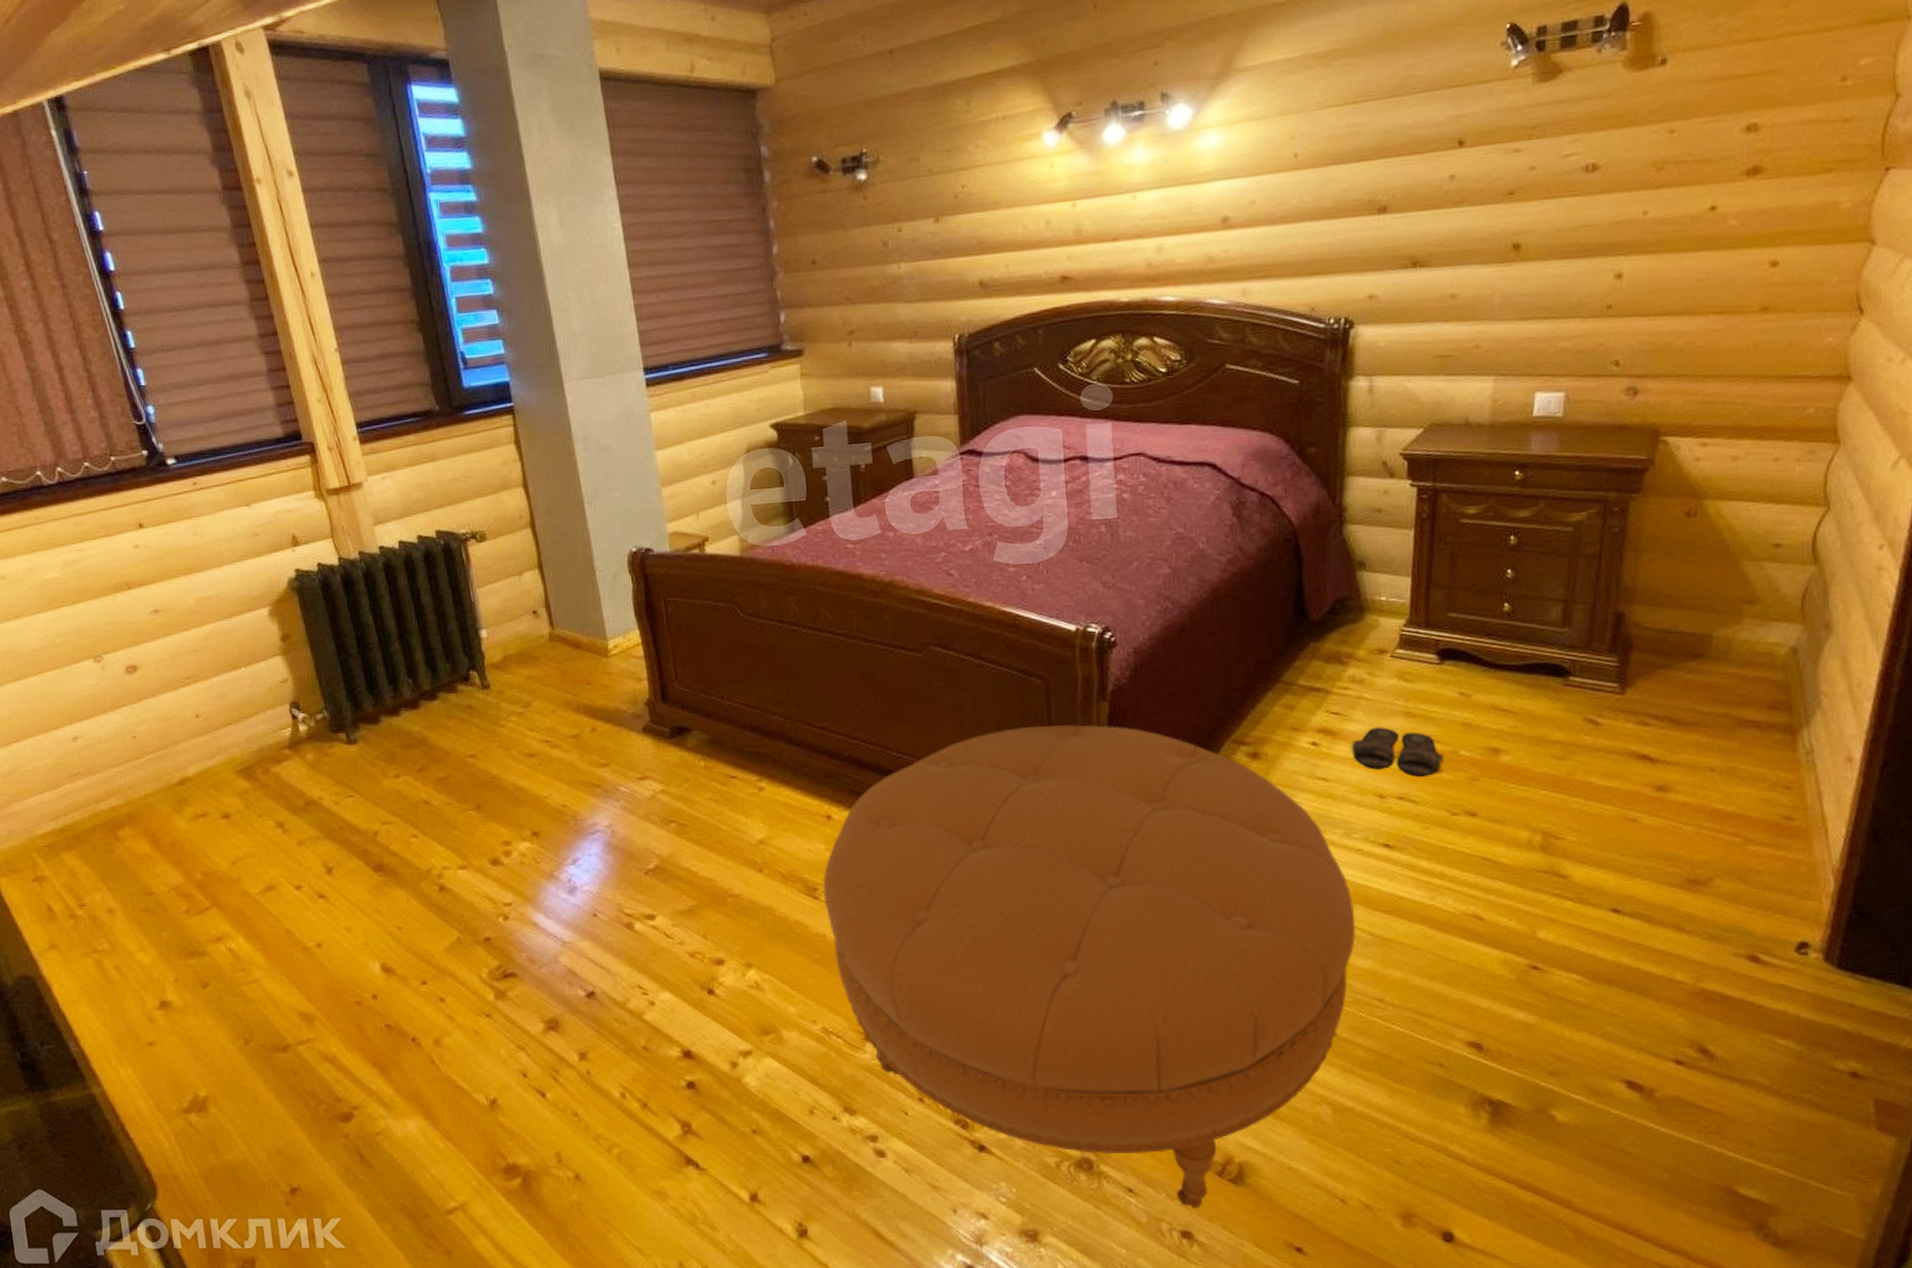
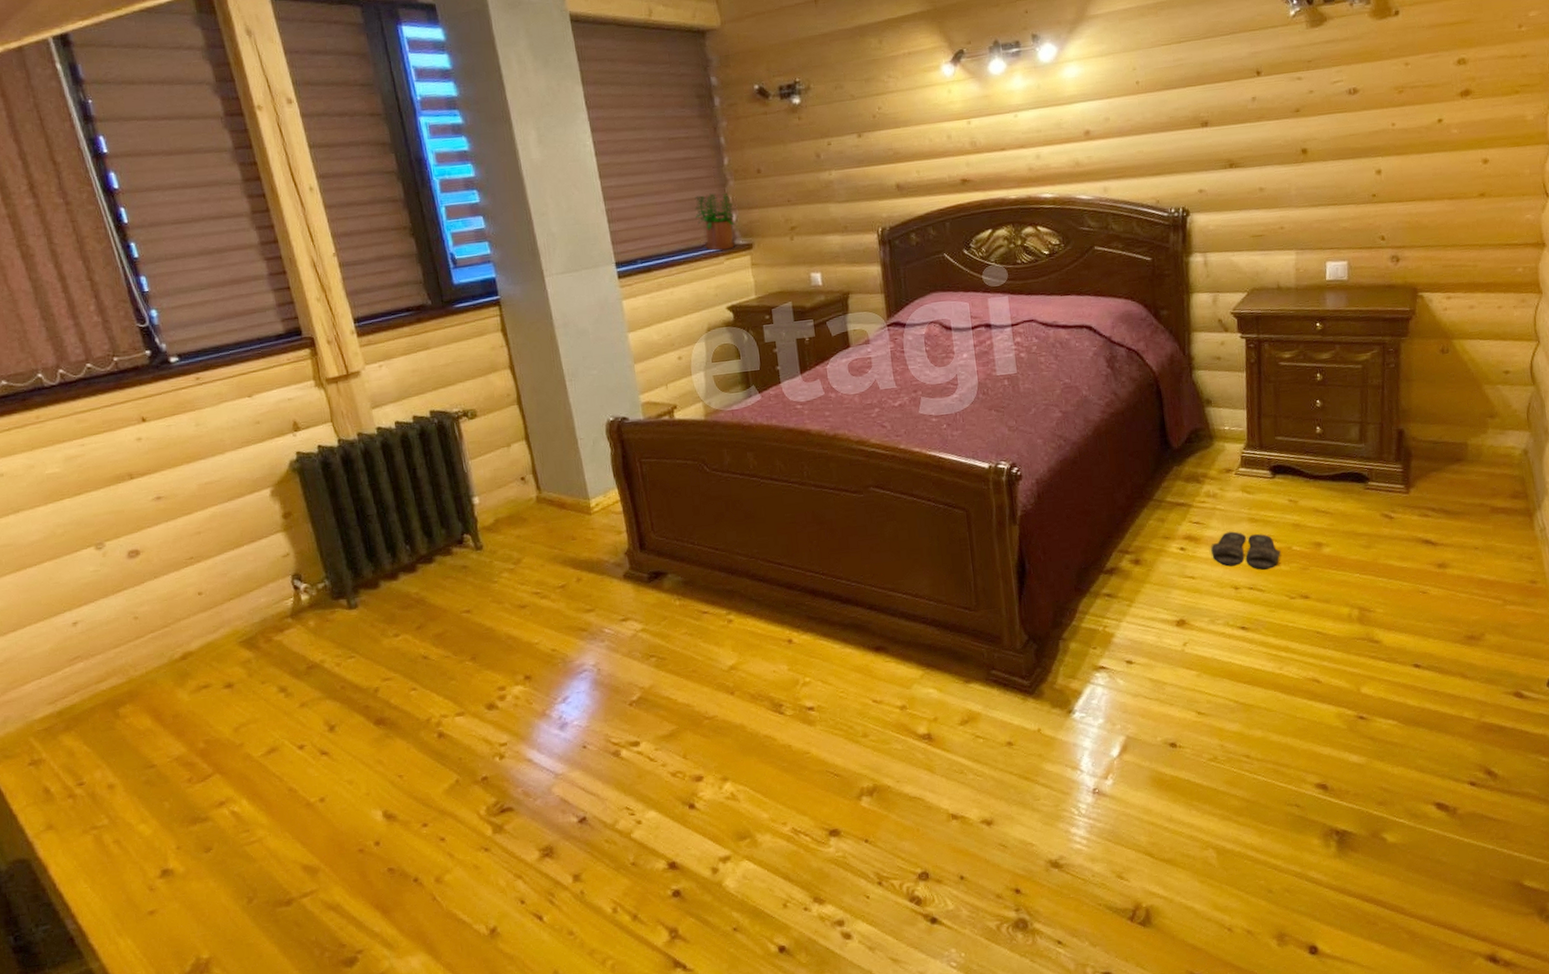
potted plant: none [737,288,783,357] -> present [695,193,735,251]
ottoman: present [822,724,1357,1209] -> none [786,545,1225,952]

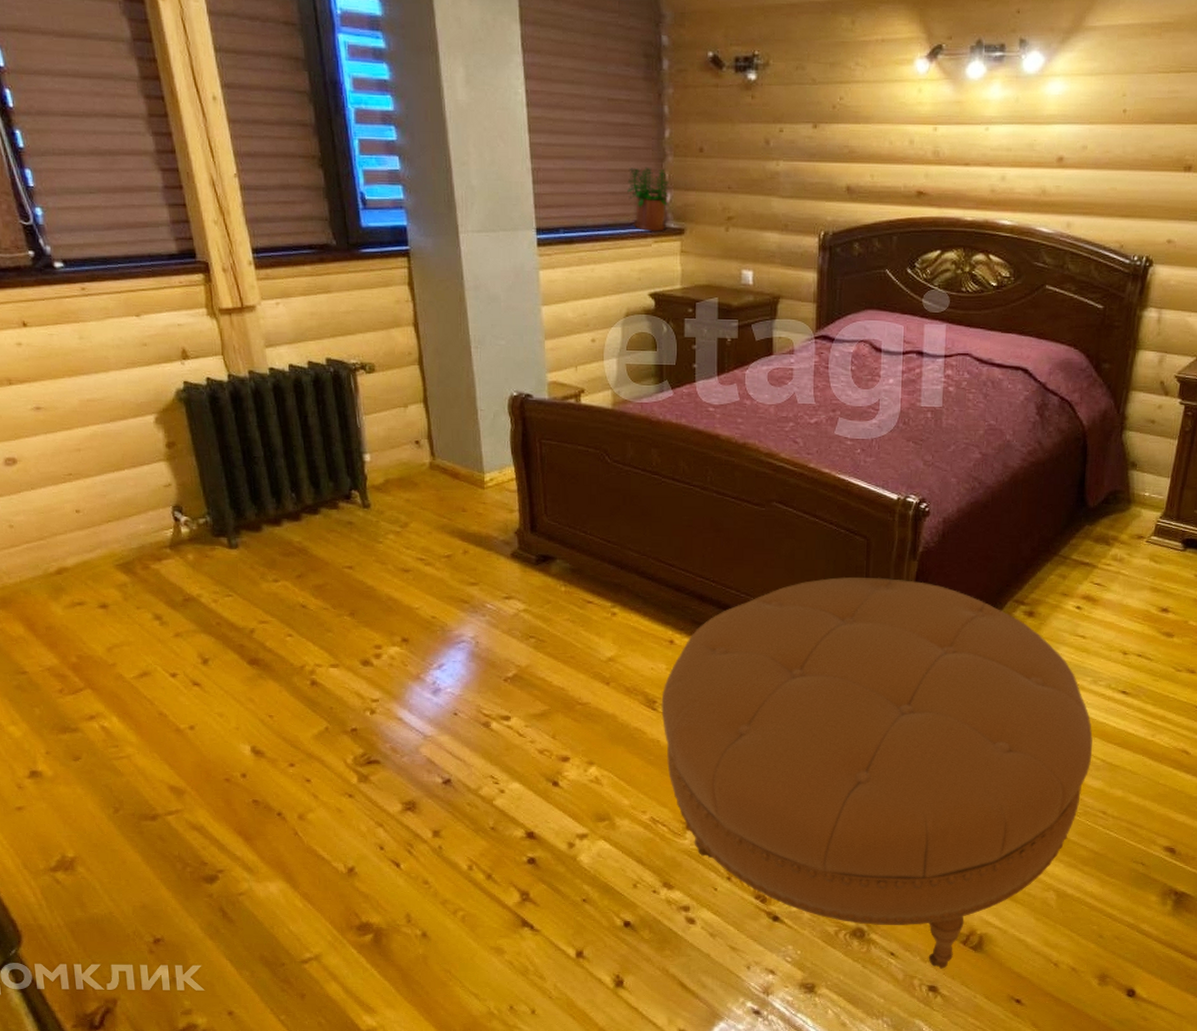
ottoman: none [786,545,1225,952] -> present [661,577,1093,969]
slippers: present [1211,530,1282,570] -> none [1107,596,1177,639]

